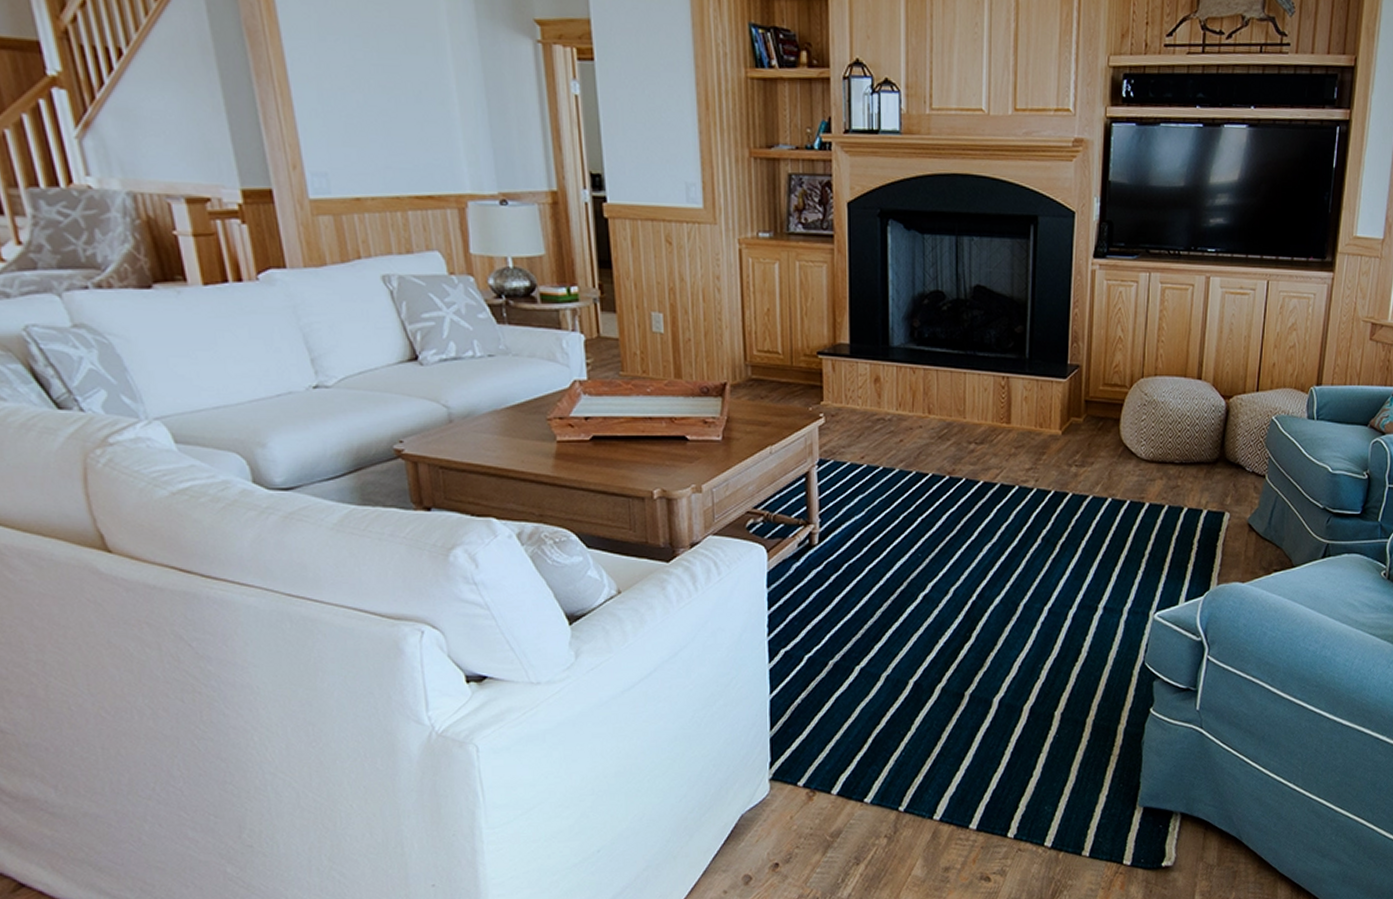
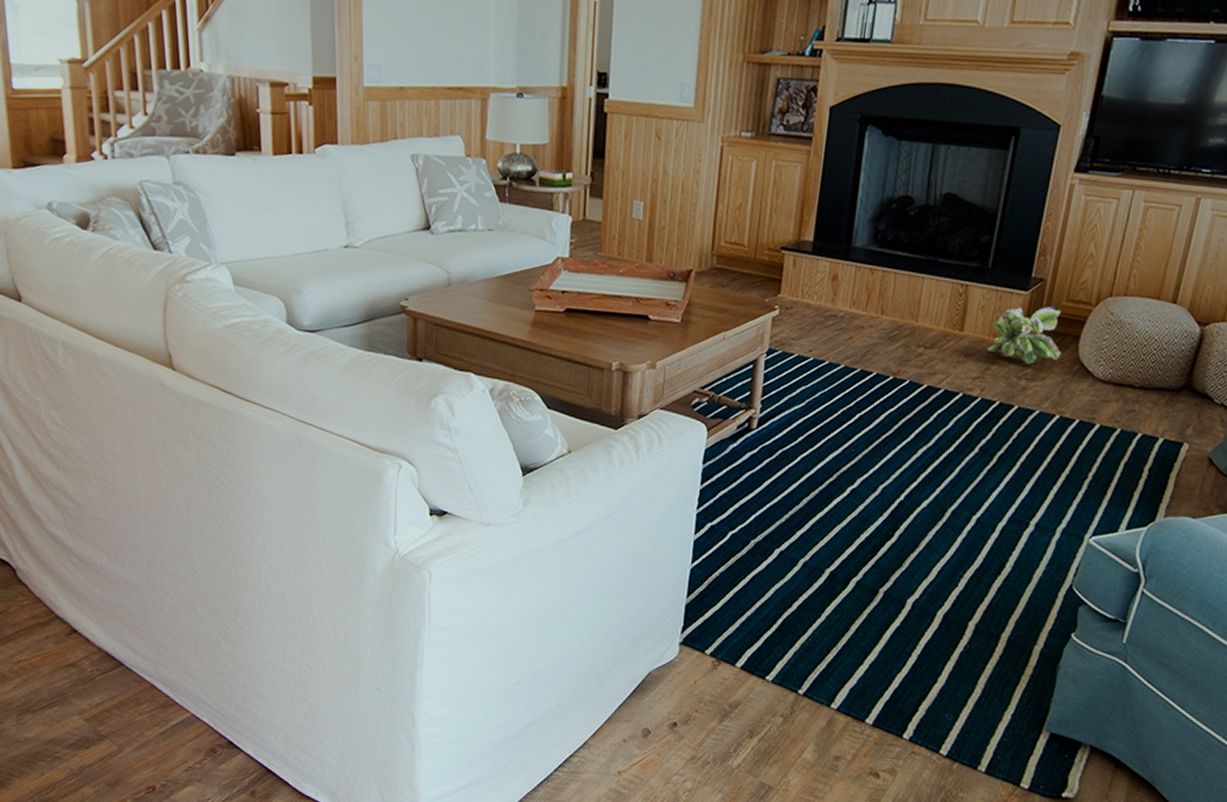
decorative plant: none [1036,392,1105,450] -> present [987,306,1062,364]

